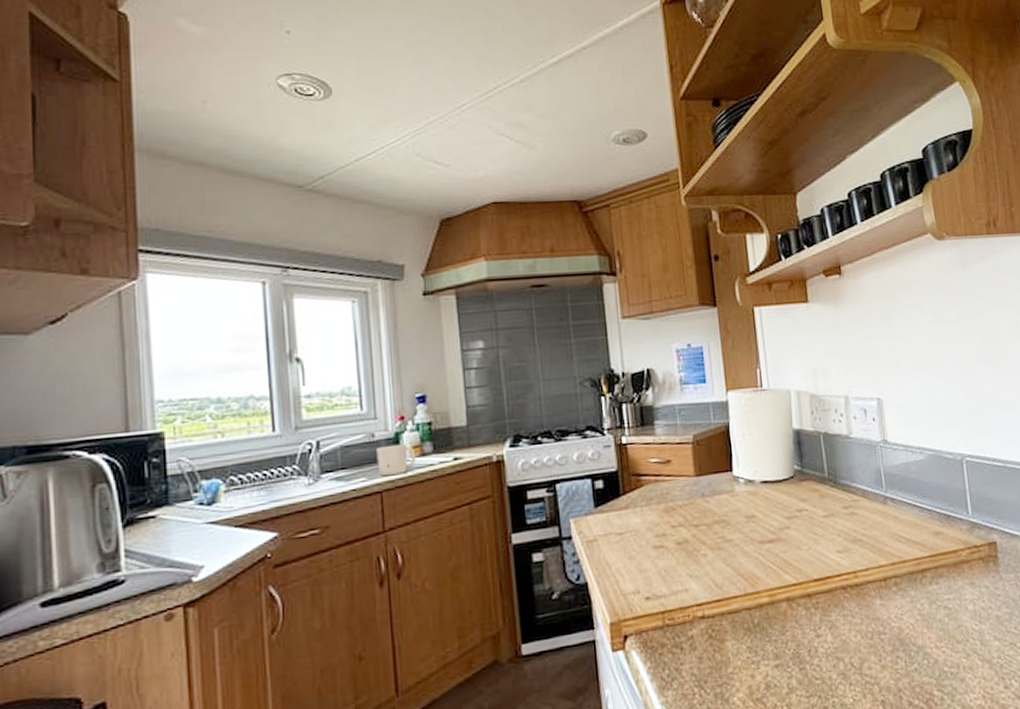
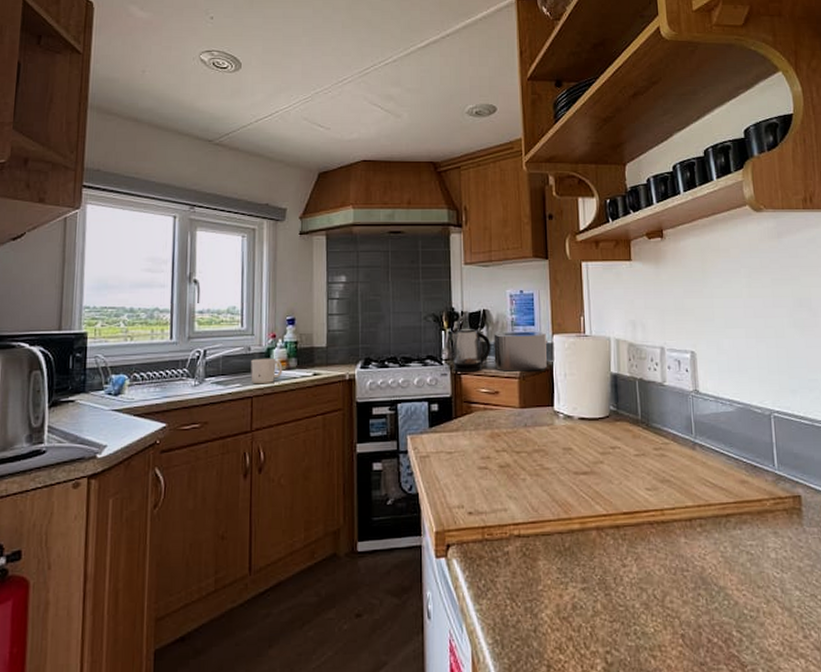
kettle: none [612,391,659,443] -> present [451,328,491,372]
toaster: none [661,388,725,439] -> present [494,331,549,373]

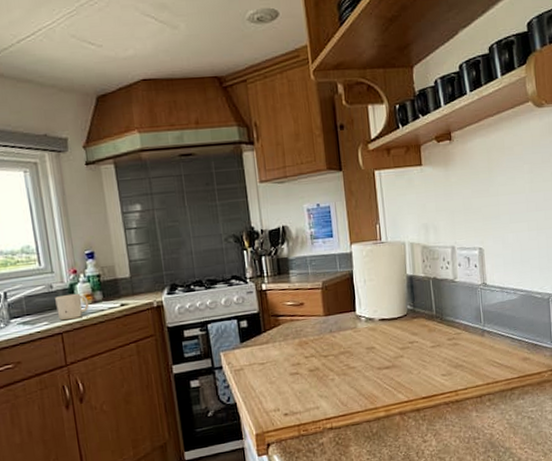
kettle: present [451,328,491,372] -> none [253,245,293,289]
toaster: present [494,331,549,373] -> none [294,242,350,285]

